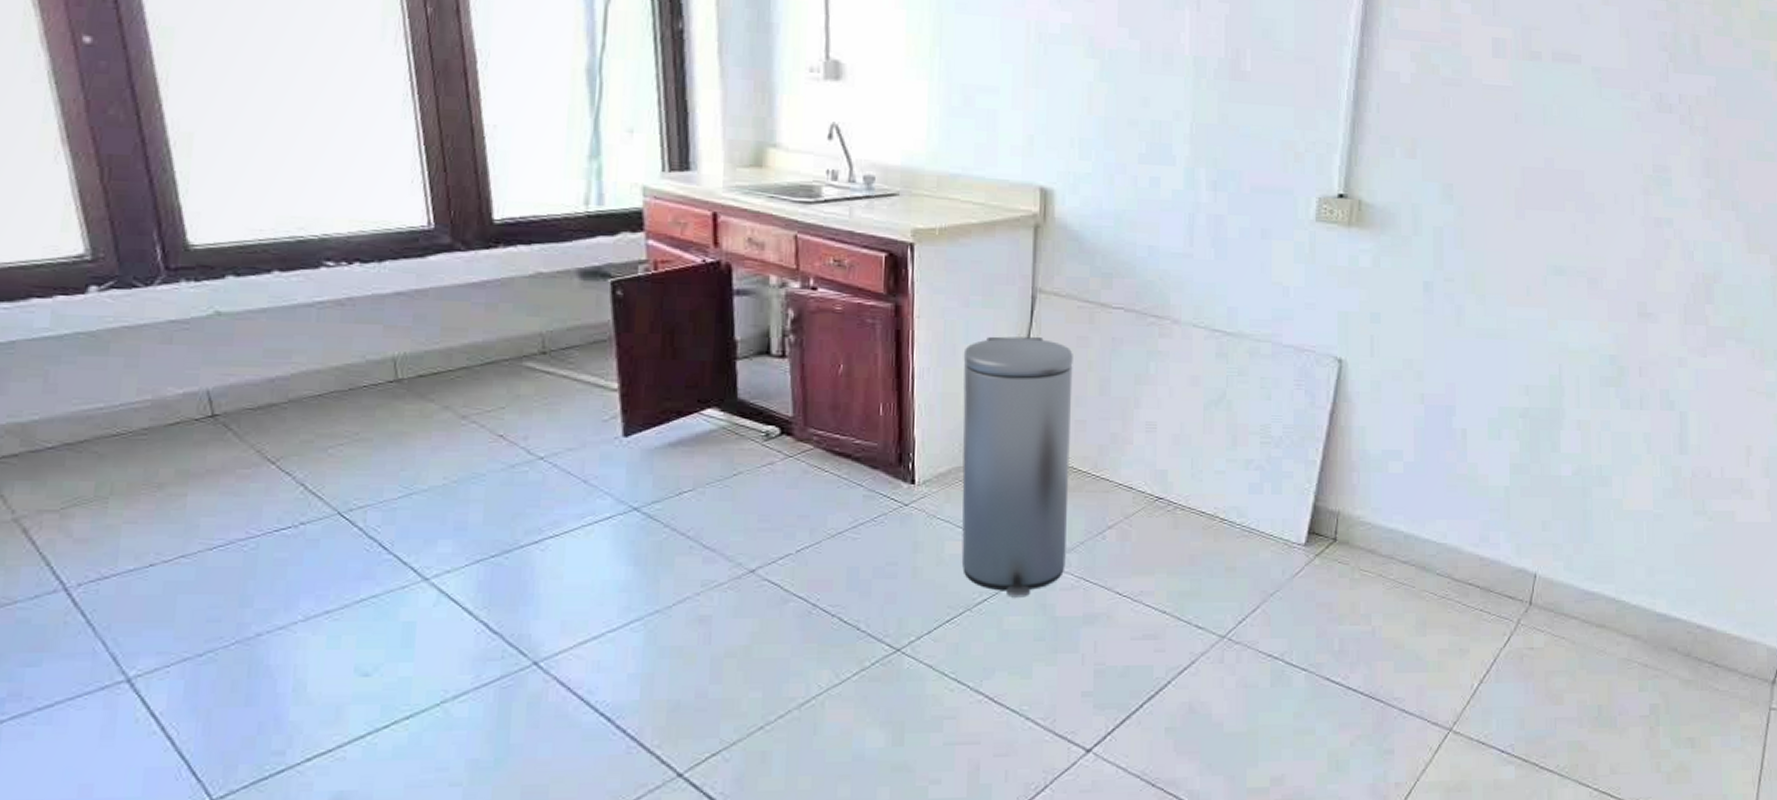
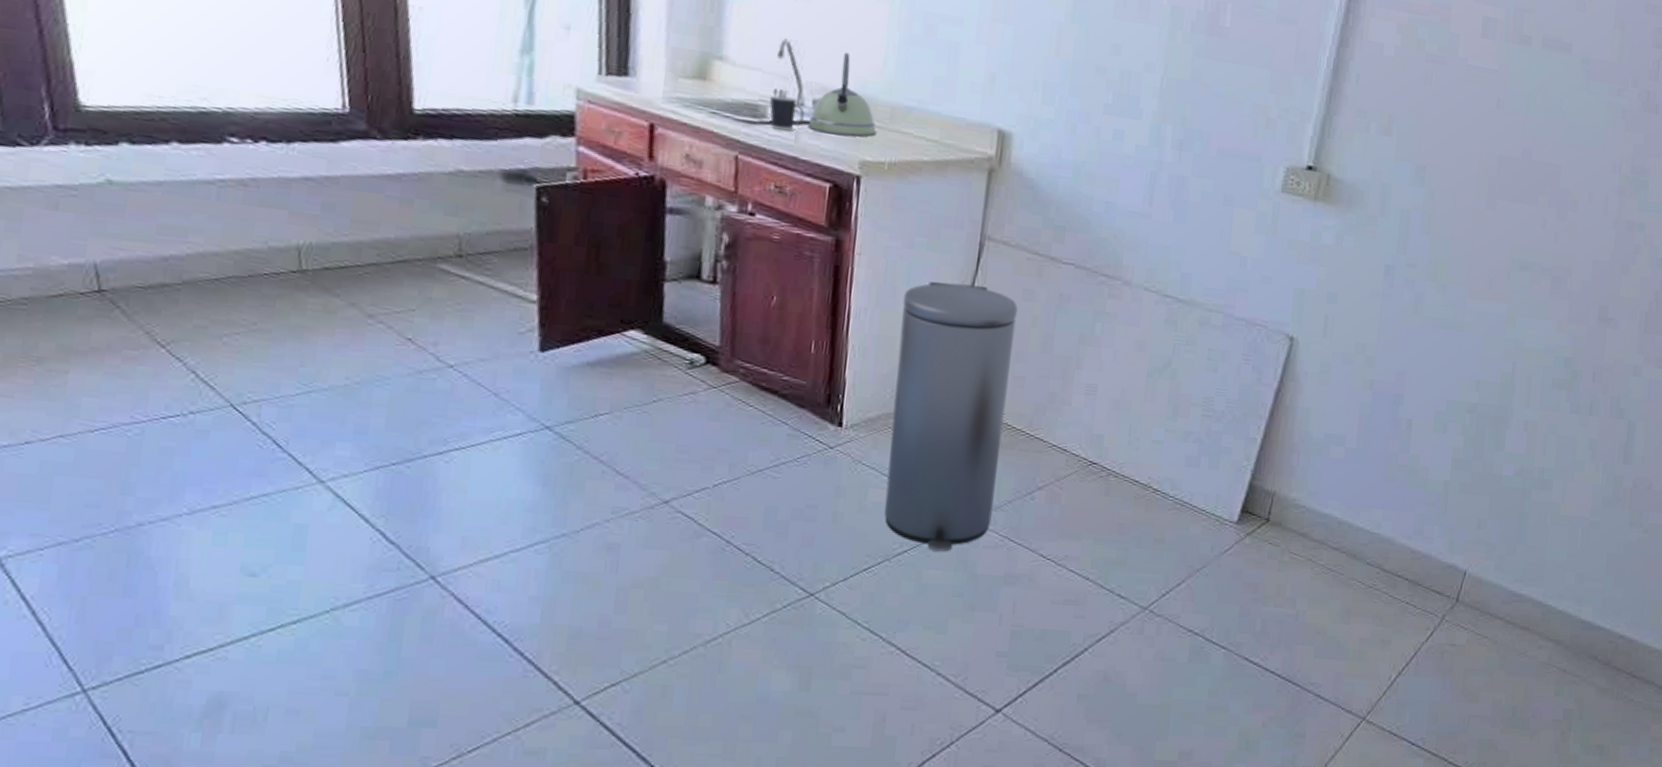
mug: none [822,175,856,208] -> present [769,95,805,131]
kettle: none [860,128,925,207] -> present [808,52,877,137]

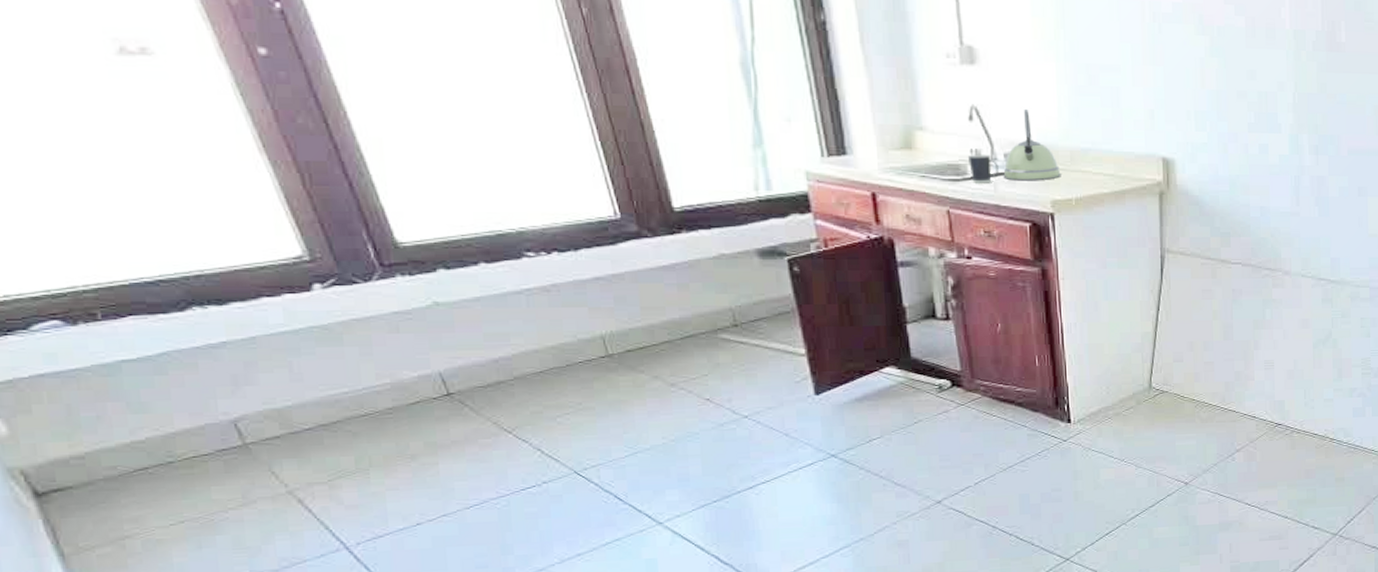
pedal bin: present [884,282,1018,552] -> none [1104,292,1202,512]

